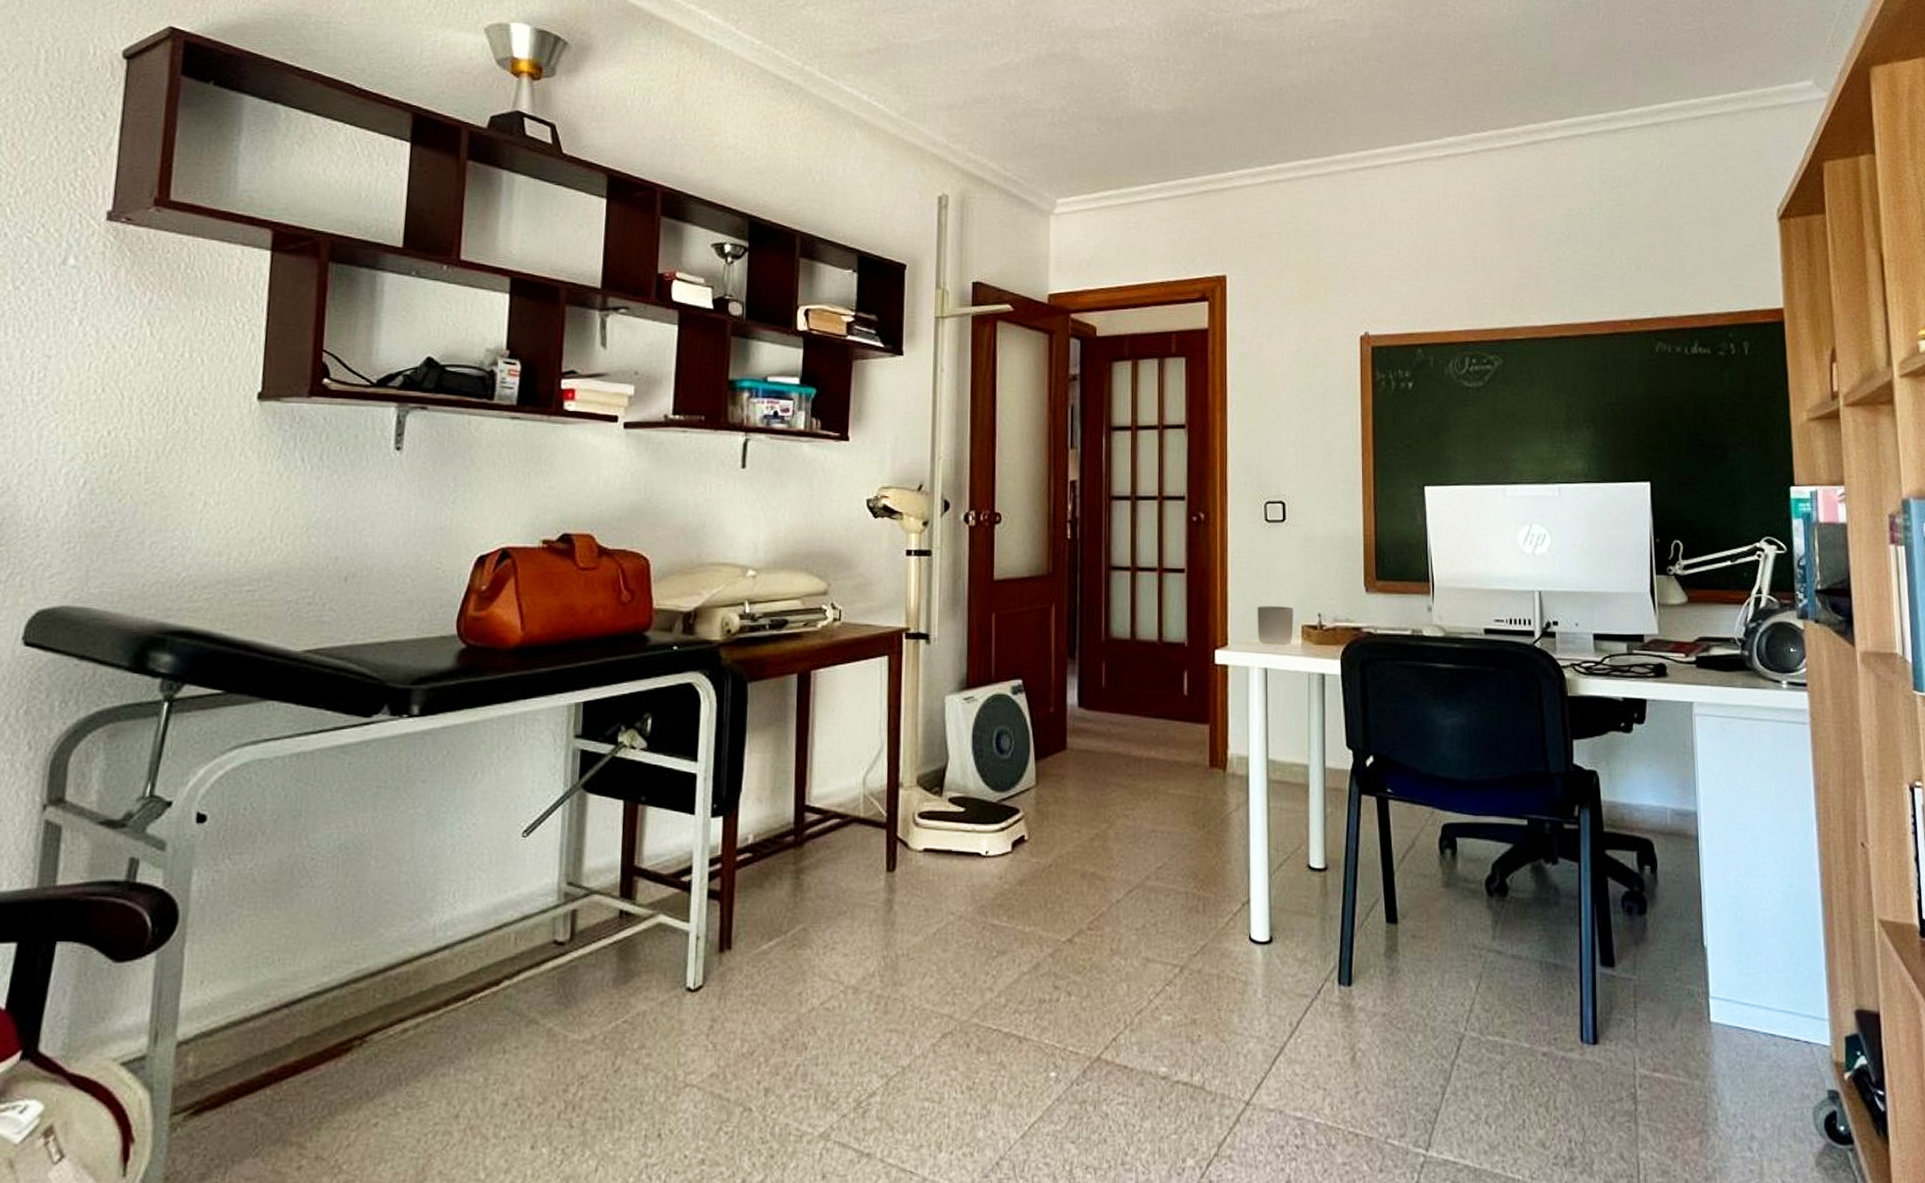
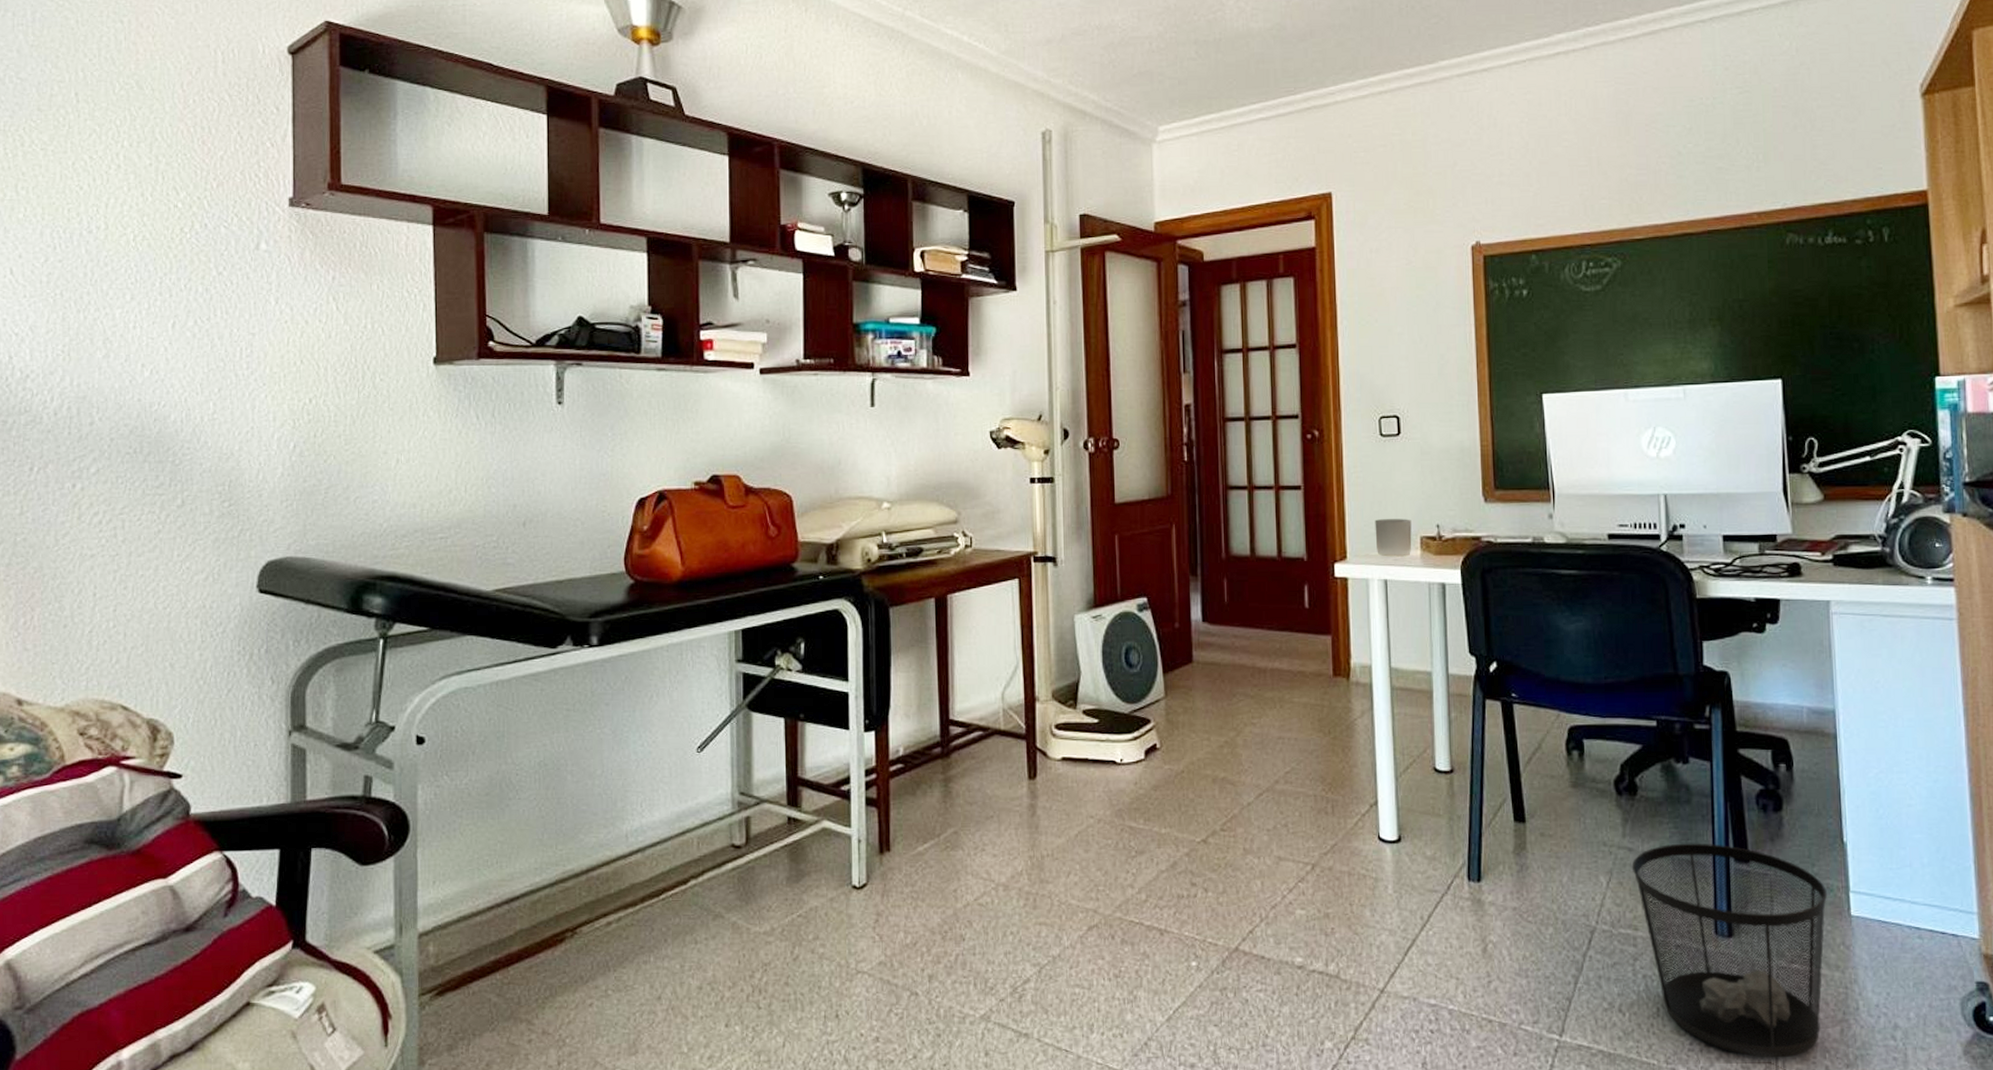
waste bin: none [1501,946,1689,1172] -> present [1631,843,1828,1058]

